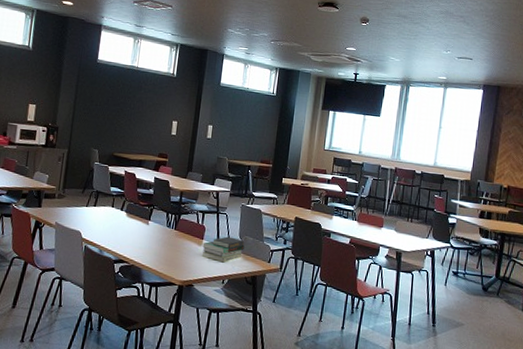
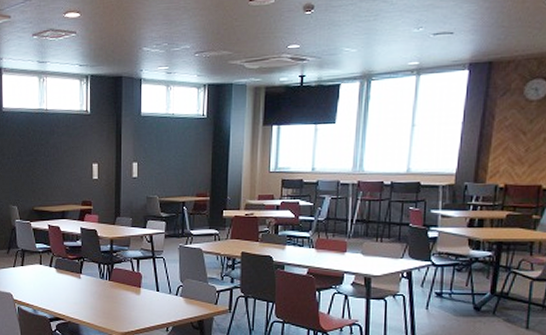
books: present [202,236,245,263] -> none [141,281,187,310]

